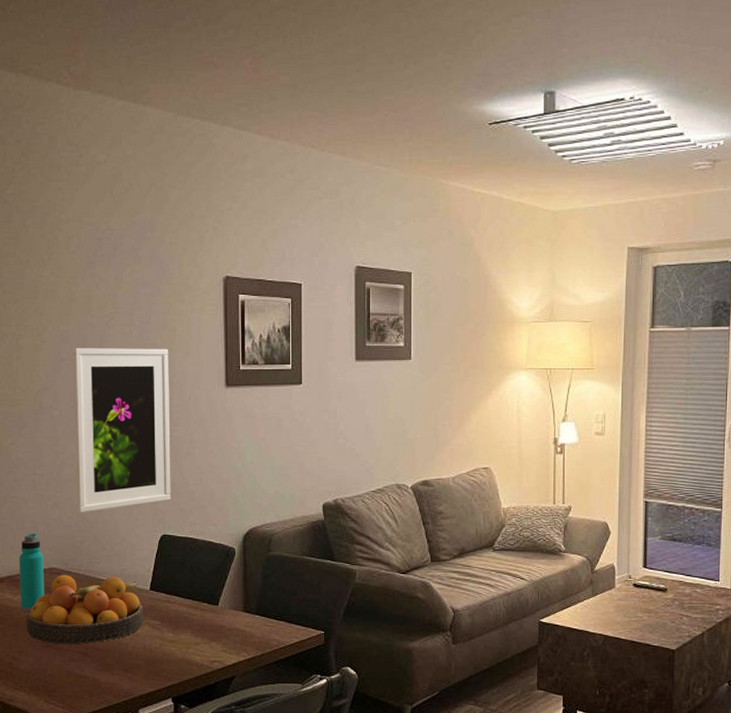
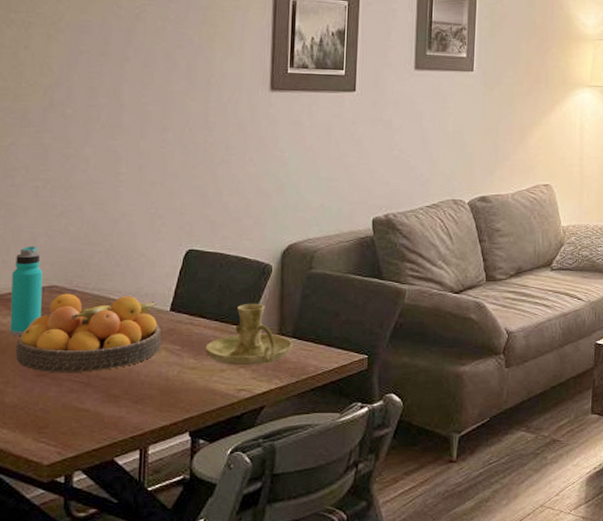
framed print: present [72,348,171,513] -> none [87,40,207,224]
candle holder: none [181,583,257,640] -> present [205,303,294,366]

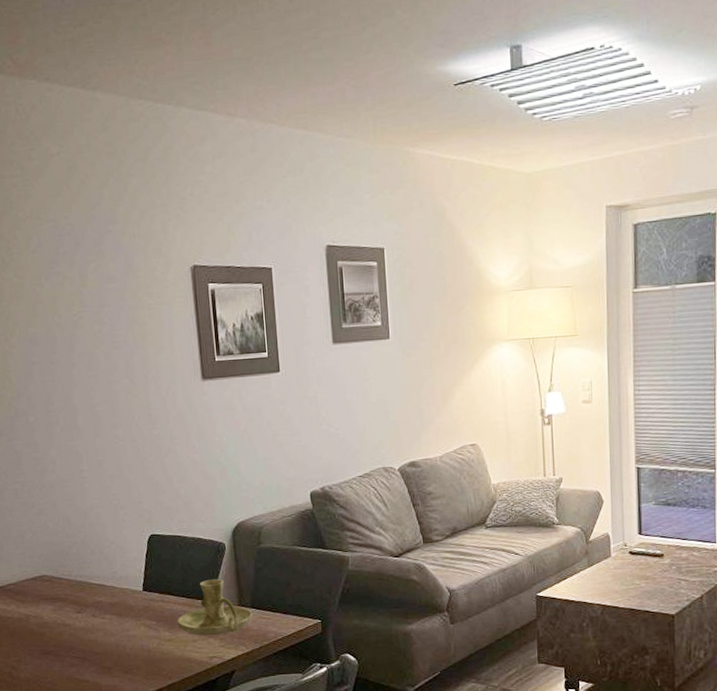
water bottle: present [9,246,43,335] -> none [9,542,37,620]
fruit bowl: present [15,293,162,374] -> none [21,580,140,651]

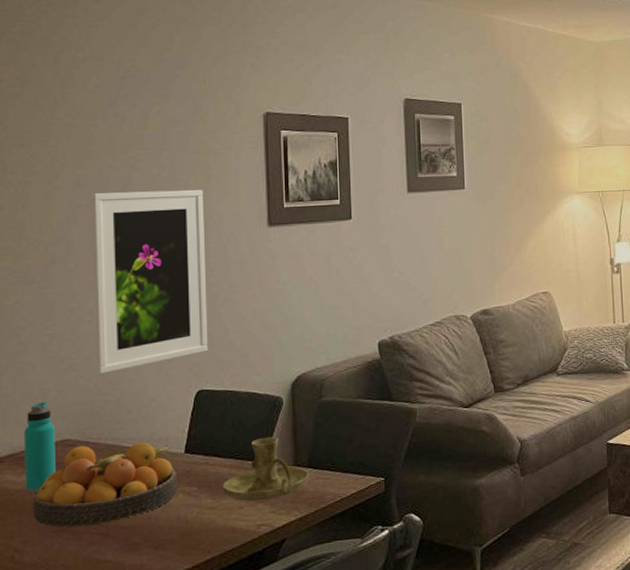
water bottle: none [9,542,37,620] -> present [24,402,56,493]
fruit bowl: none [21,580,140,651] -> present [32,442,178,528]
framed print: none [42,344,156,519] -> present [90,189,208,375]

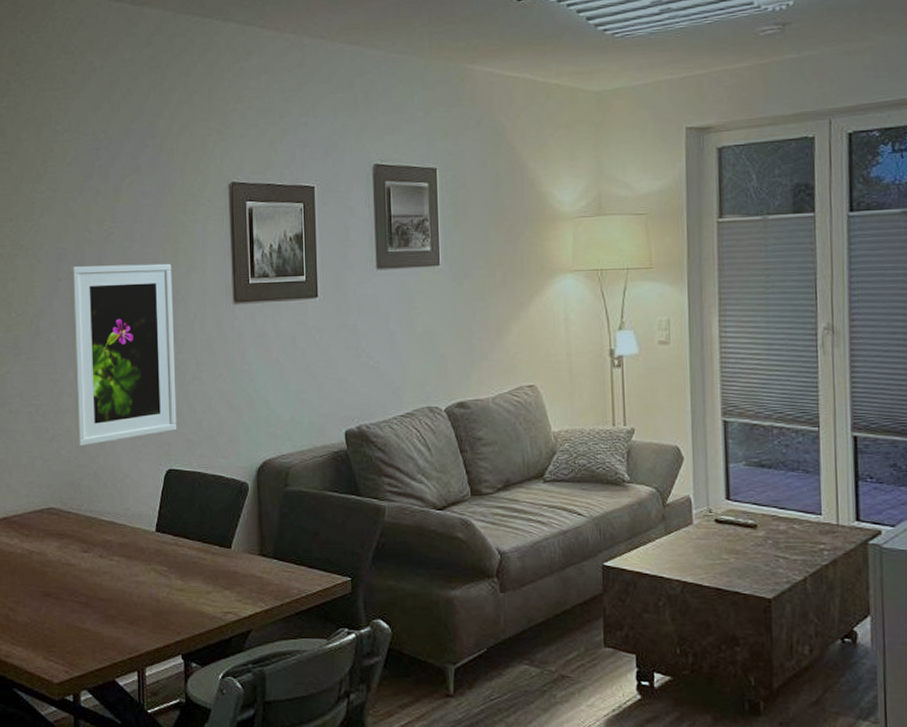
water bottle: present [24,402,56,493] -> none [16,470,42,556]
fruit bowl: present [32,442,178,528] -> none [23,515,150,594]
candle holder: present [222,437,310,501] -> none [191,523,275,588]

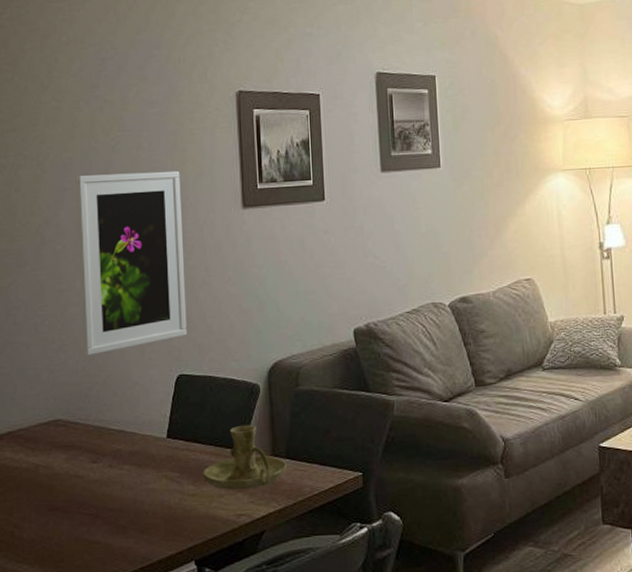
candle holder: none [191,523,275,588] -> present [203,425,288,490]

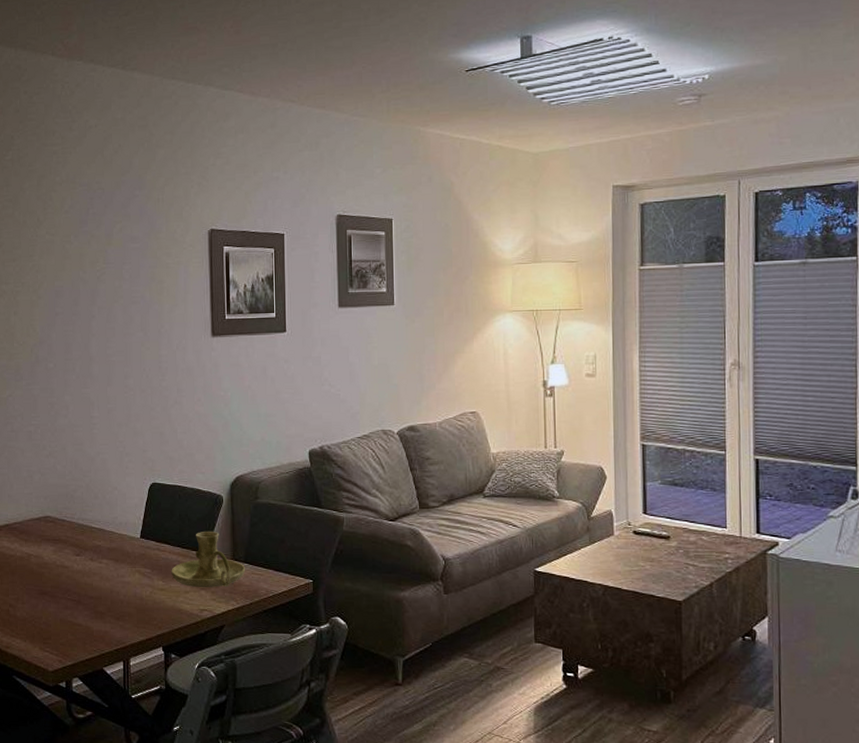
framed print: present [75,170,187,356] -> none [66,300,160,462]

